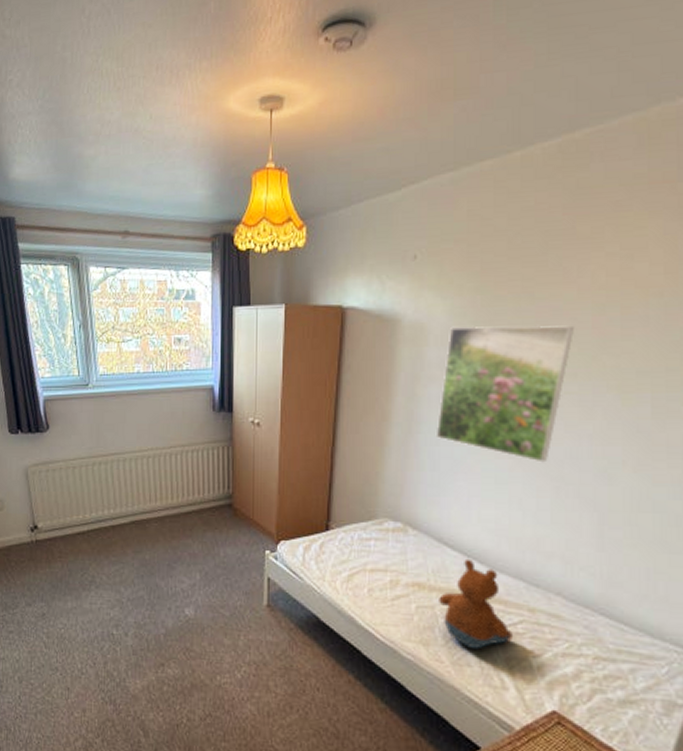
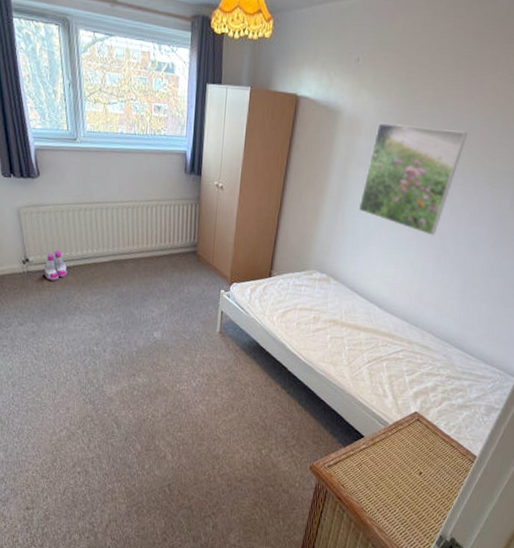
boots: none [54,513,81,550] -> present [44,250,68,281]
stuffed toy: present [439,558,512,650] -> none [347,303,395,369]

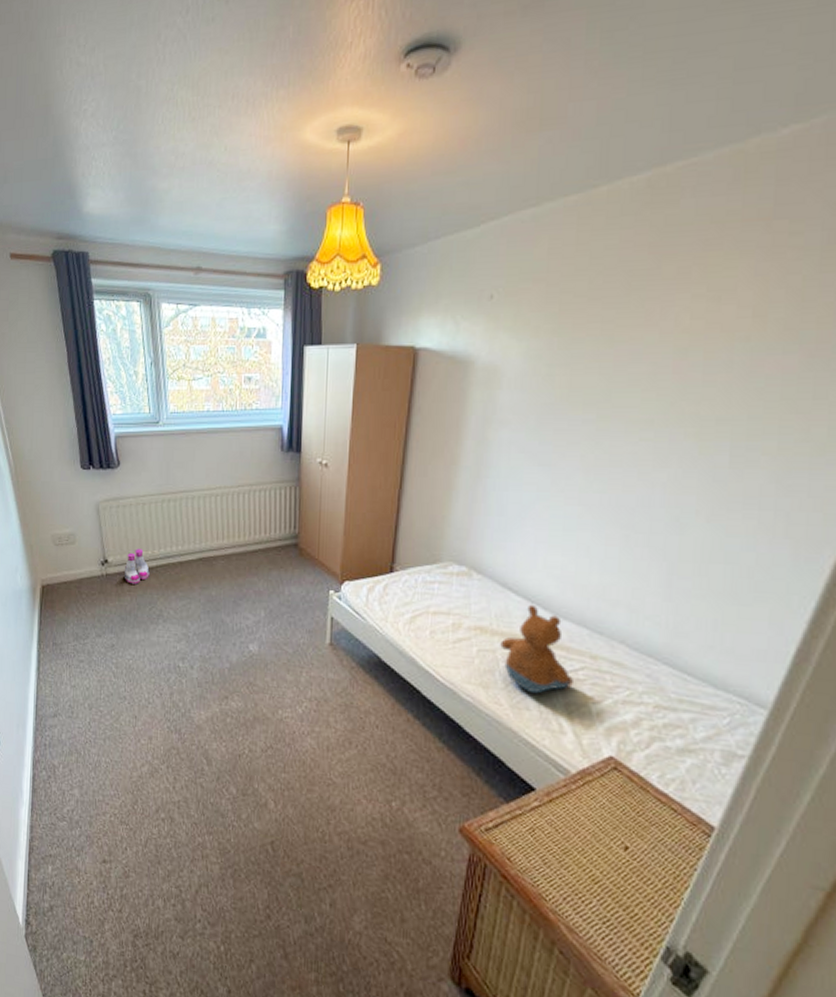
stuffed toy: none [347,303,395,369] -> present [500,604,573,694]
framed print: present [358,123,468,236] -> none [504,368,653,510]

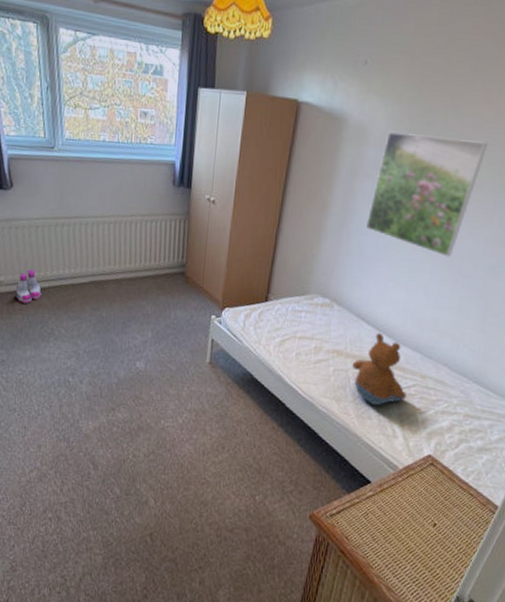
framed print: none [504,368,653,510] -> present [365,132,487,258]

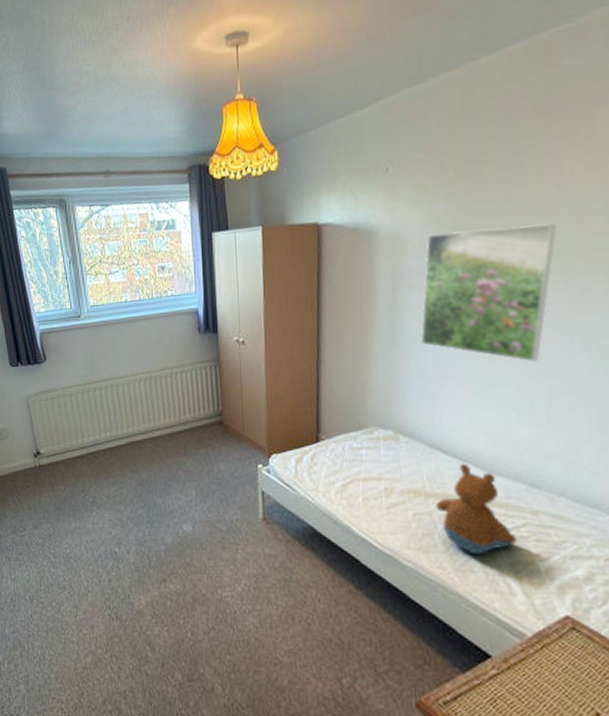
boots: present [15,269,42,304] -> none [56,438,81,473]

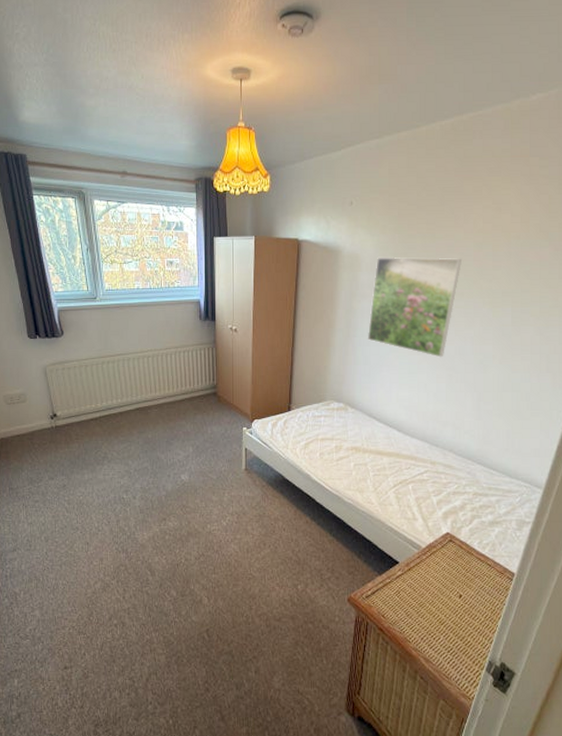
stuffed toy: present [436,463,517,555] -> none [370,428,420,493]

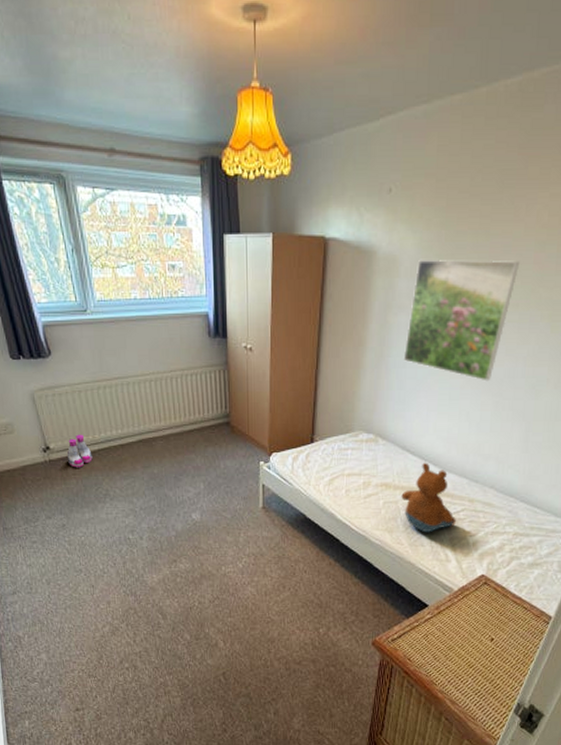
boots: none [71,403,94,433] -> present [67,434,93,468]
stuffed toy: none [370,428,420,493] -> present [401,462,456,533]

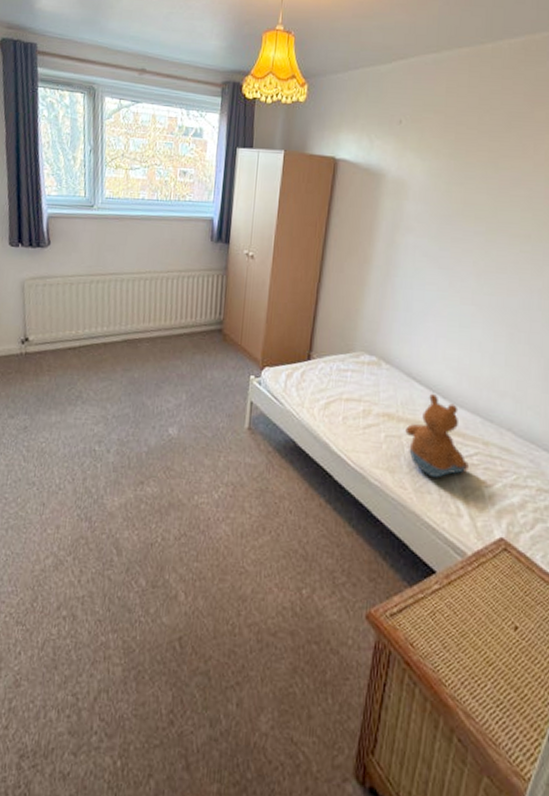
boots: present [67,434,93,468] -> none [44,328,72,364]
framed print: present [403,259,519,382] -> none [410,186,529,311]

